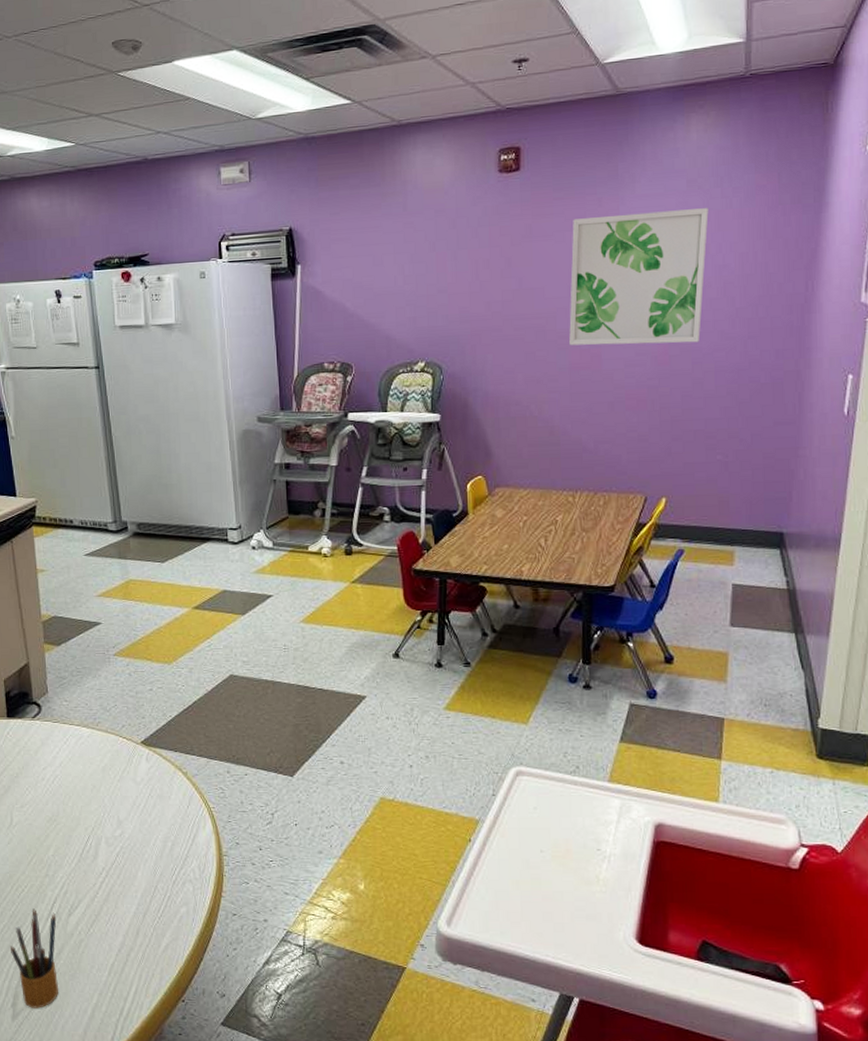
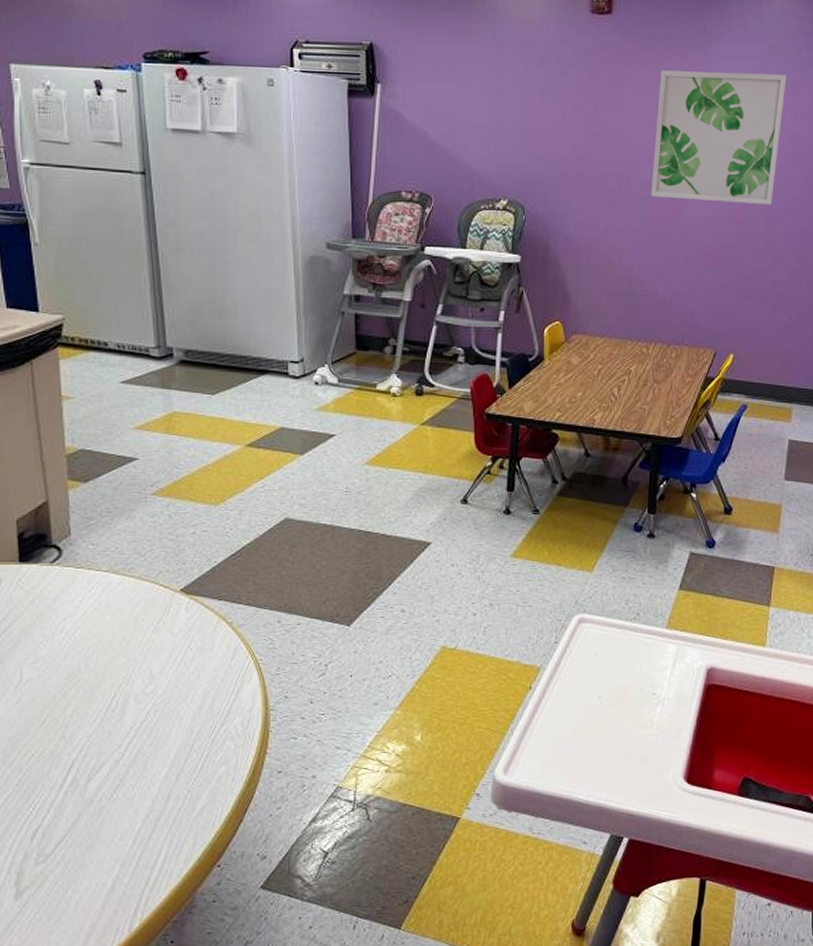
pencil box: present [11,908,58,1009] -> none [16,775,73,885]

